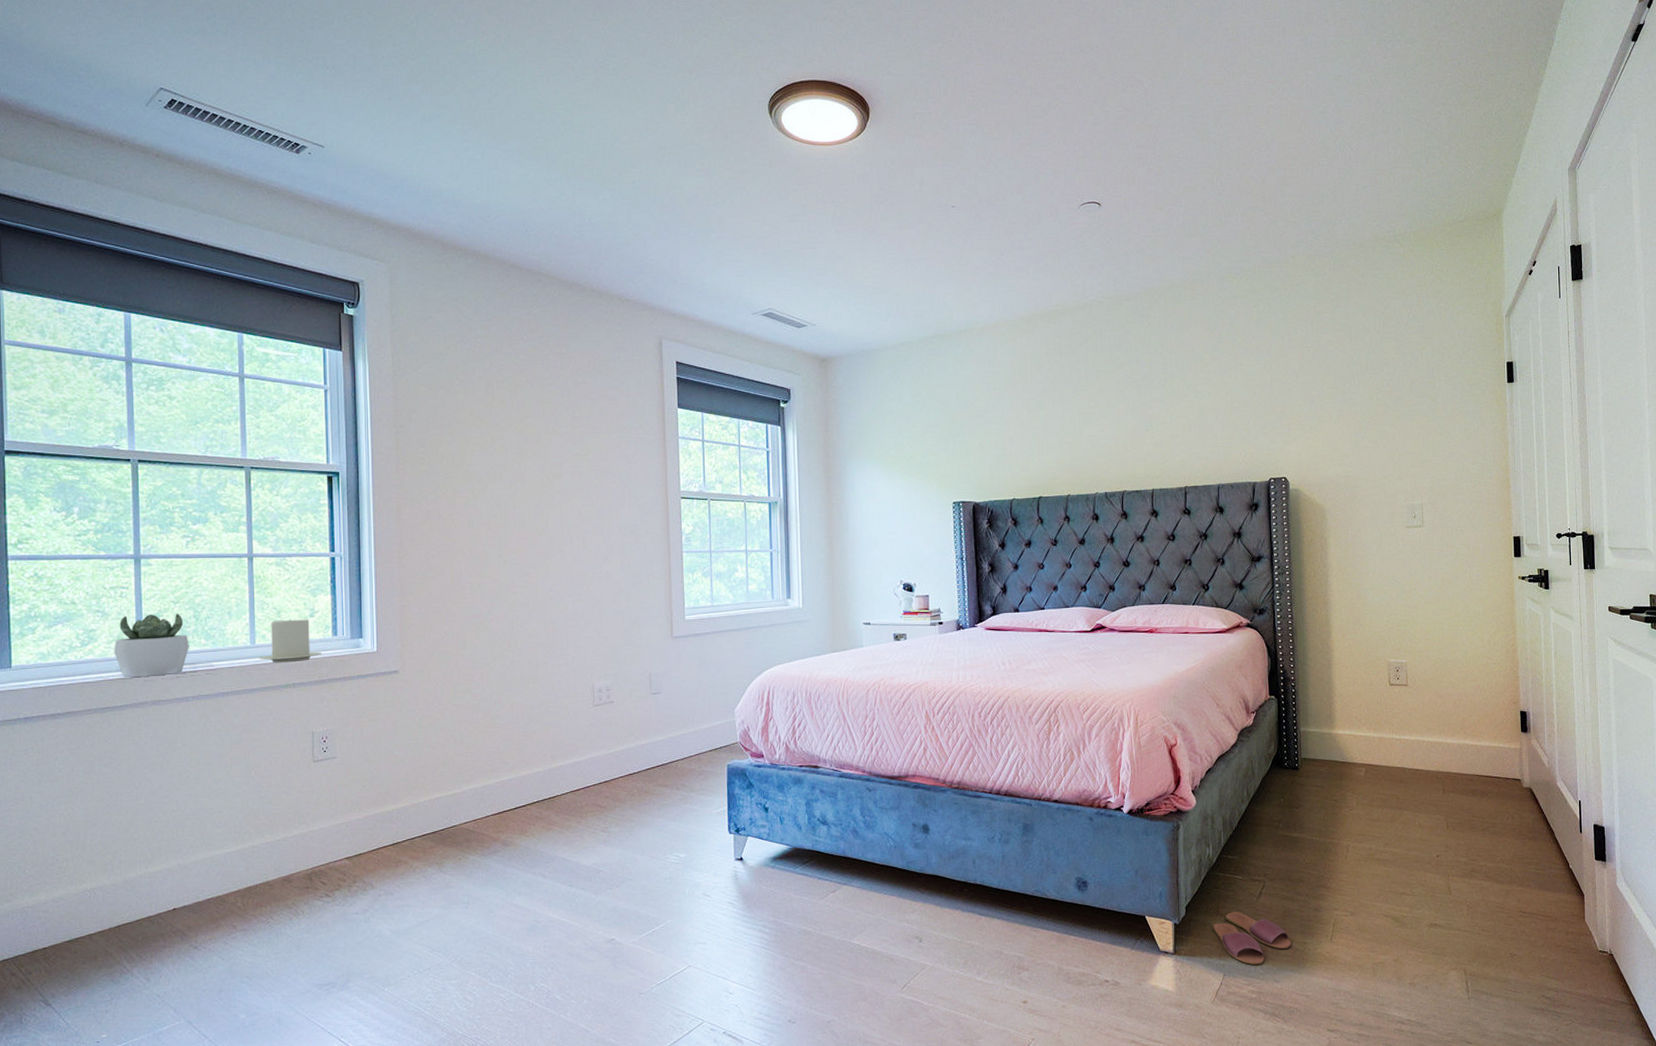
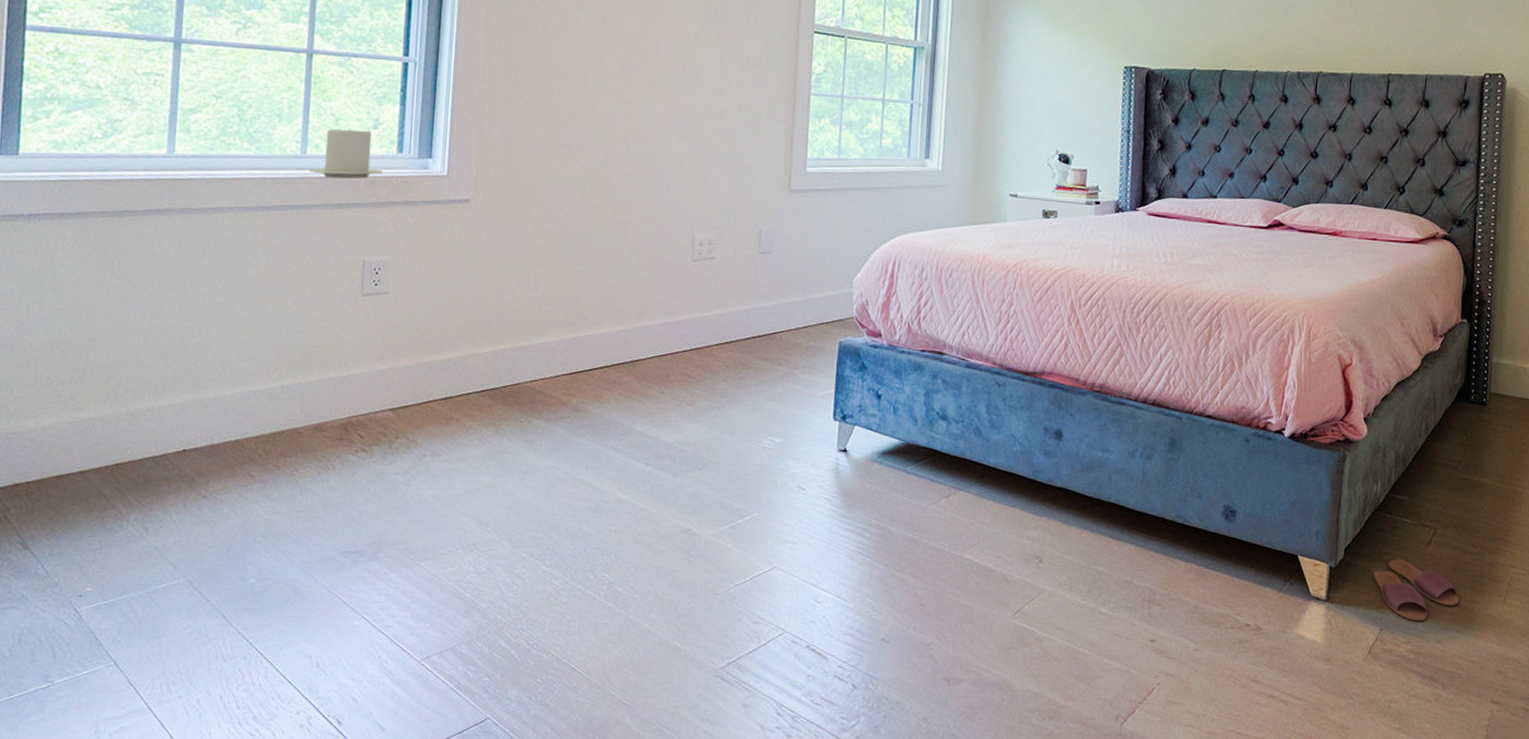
succulent plant: present [114,613,189,678] -> none [140,108,229,181]

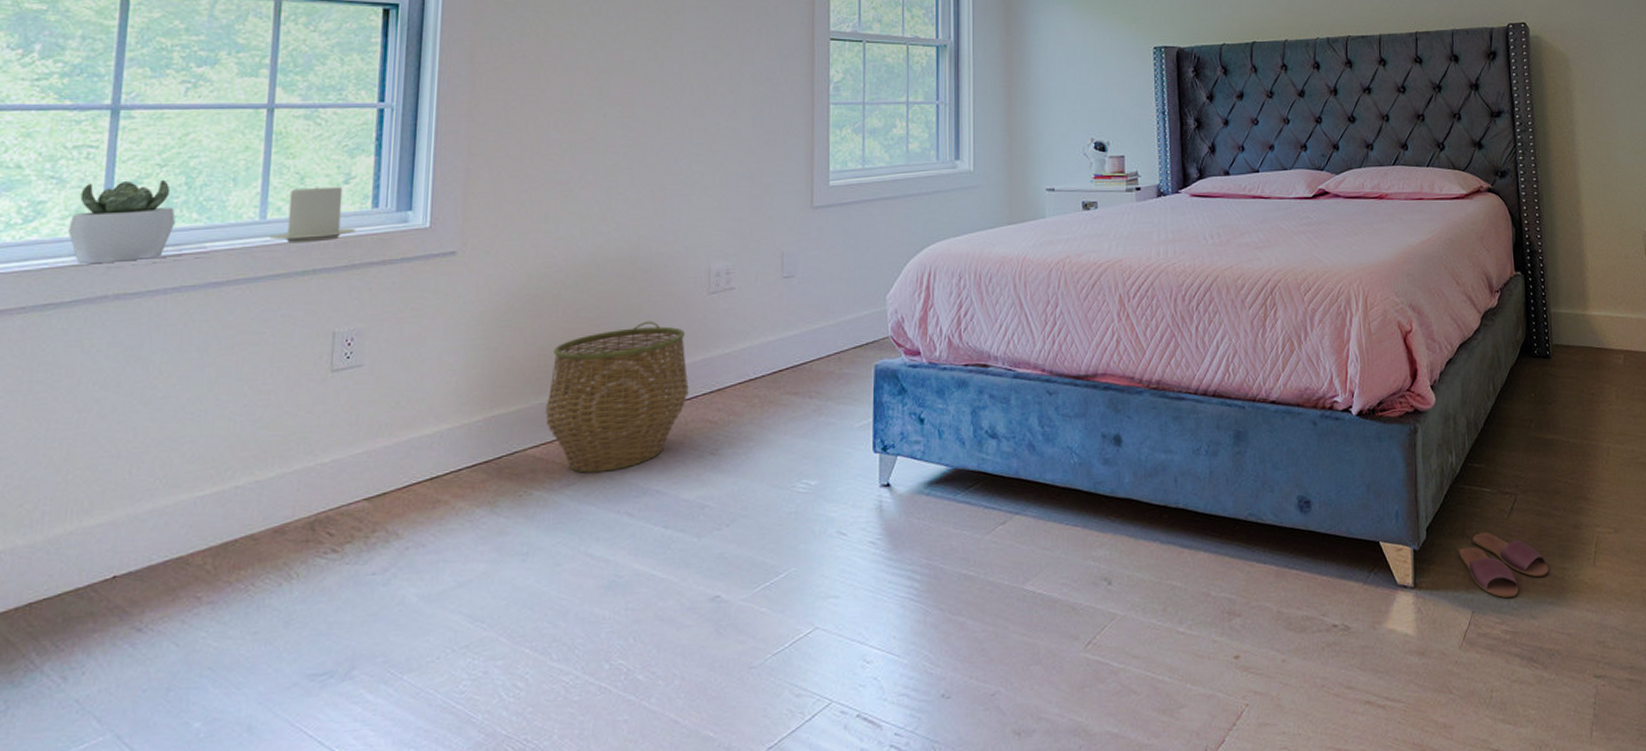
succulent plant: none [140,108,229,181] -> present [68,179,175,265]
basket: none [544,280,671,410] -> present [544,321,689,473]

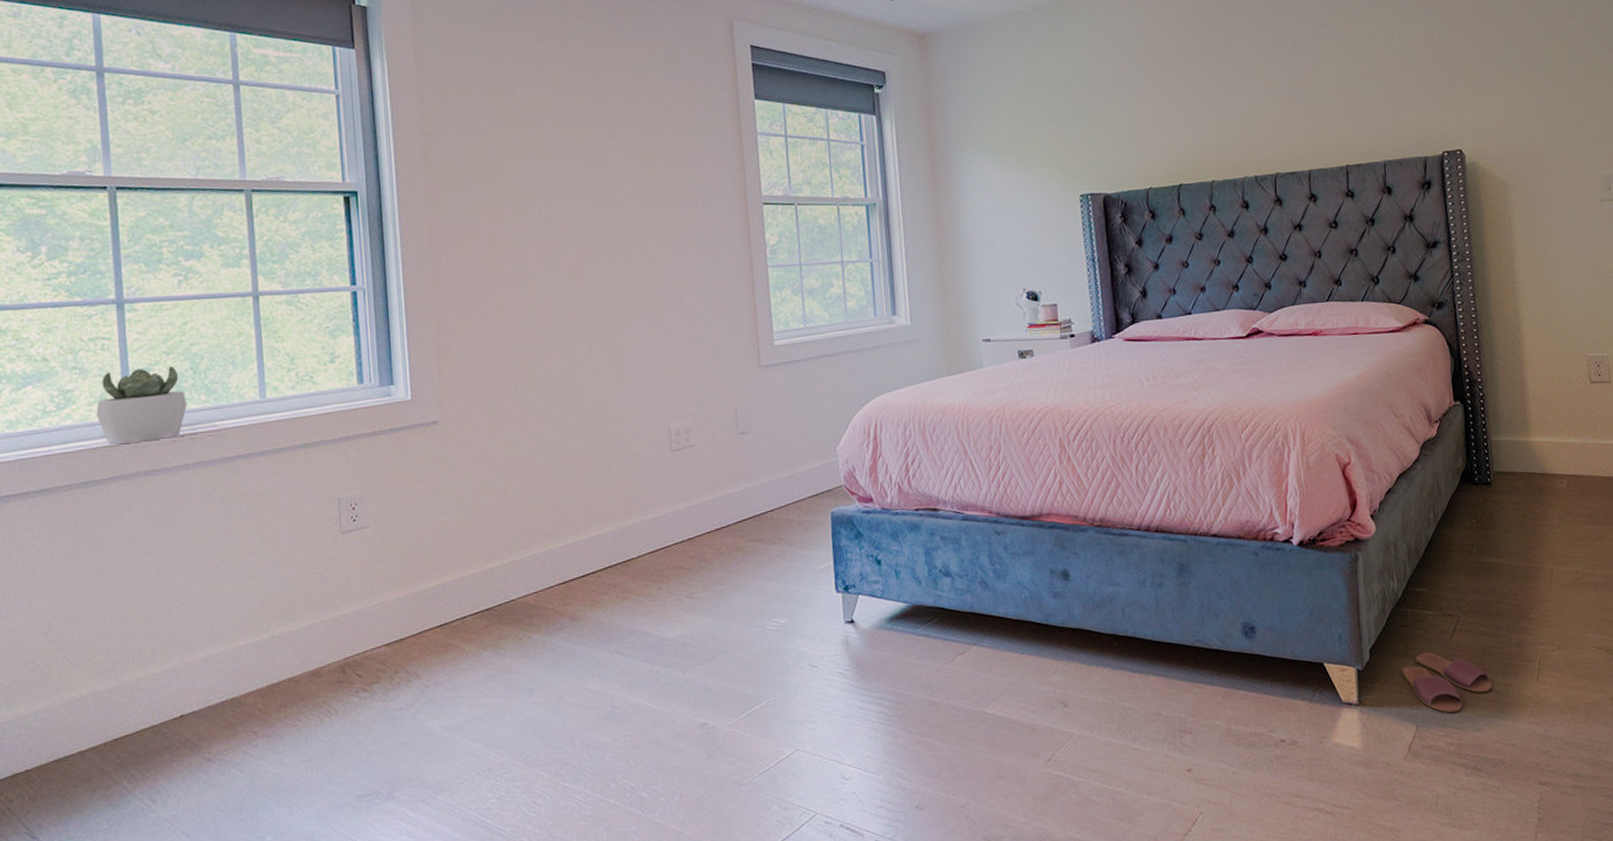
candle: present [270,186,357,243] -> none [271,365,347,419]
basket: present [544,321,689,473] -> none [533,478,662,618]

